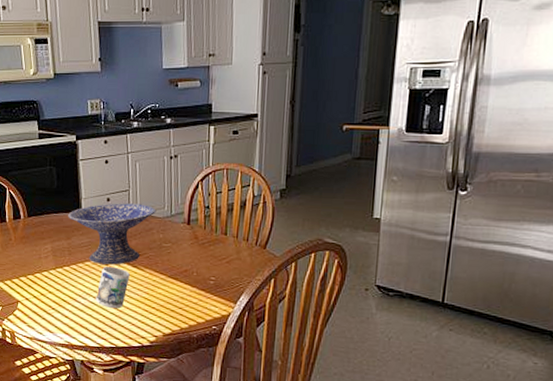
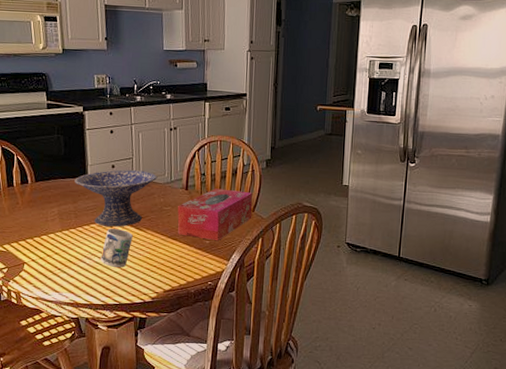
tissue box: none [178,223,264,282] -> present [177,188,253,241]

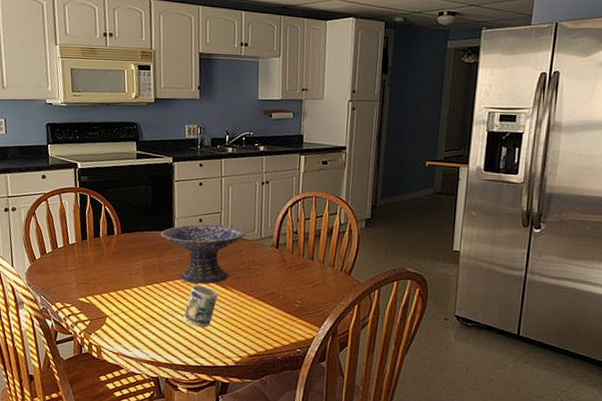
tissue box: present [177,188,253,241] -> none [266,248,349,306]

